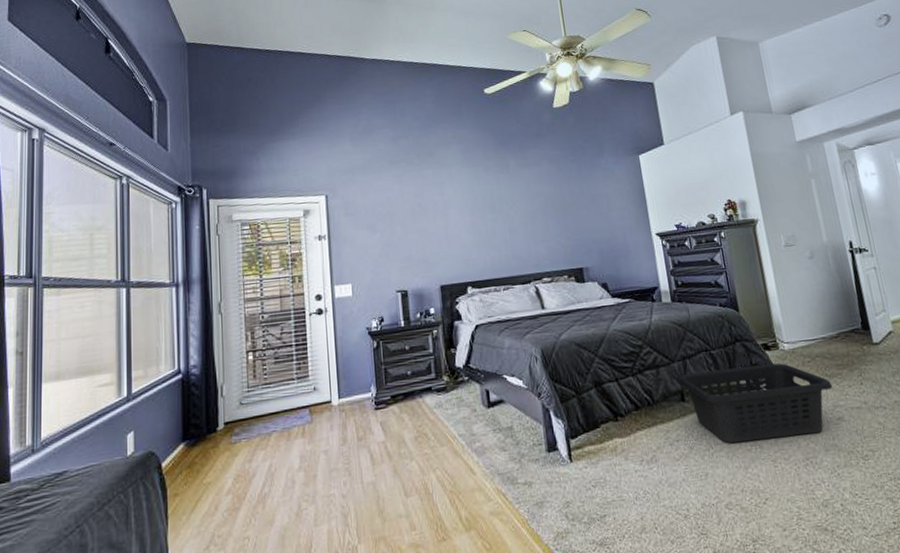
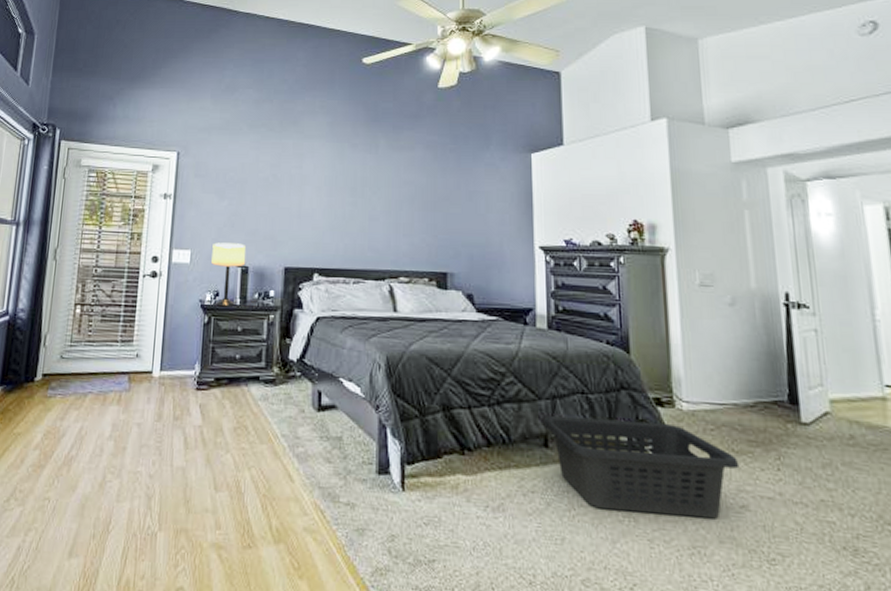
table lamp: none [371,270,405,331] -> present [211,242,246,307]

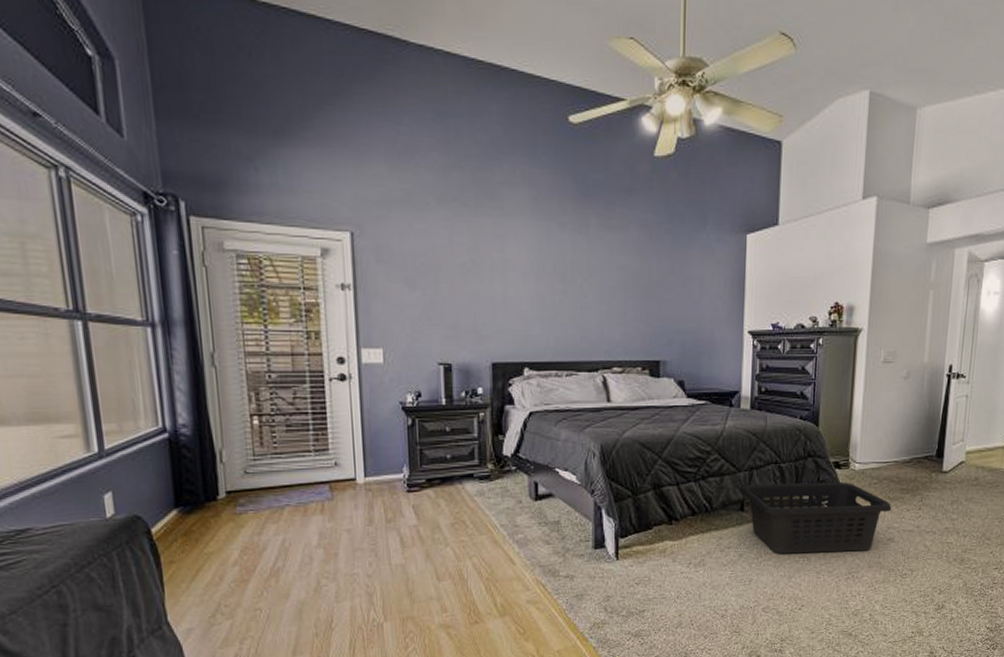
table lamp: present [211,242,246,307] -> none [408,339,448,408]

